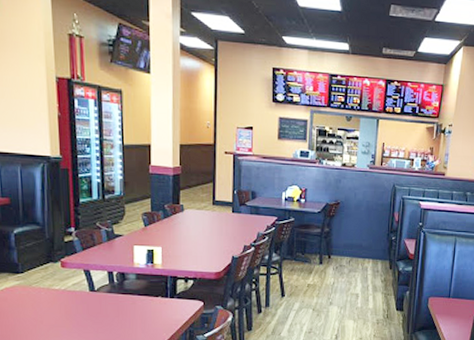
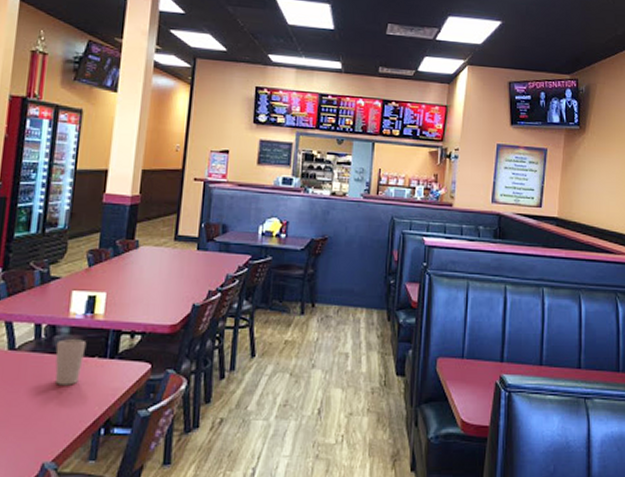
cup: none [127,283,151,318] -> present [55,339,87,385]

